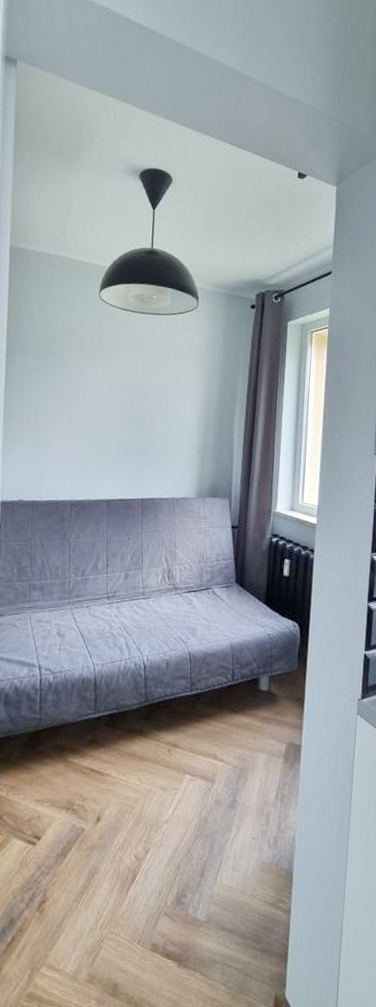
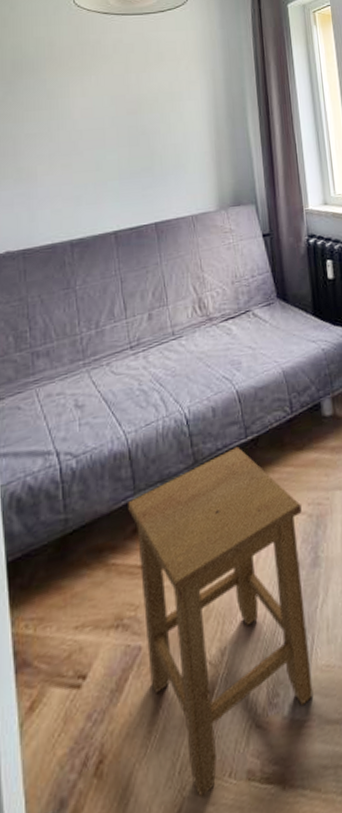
stool: none [88,697,229,951] -> present [128,446,313,798]

